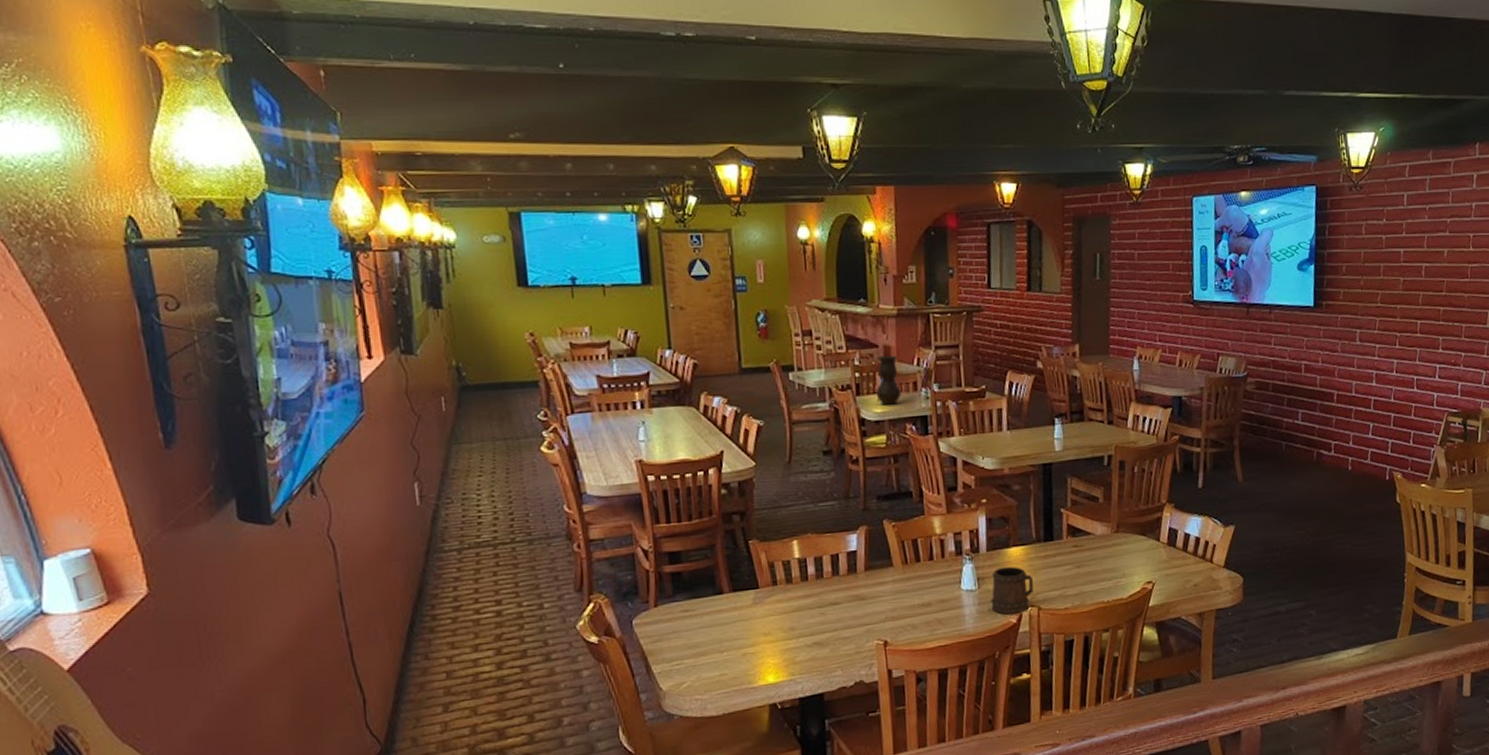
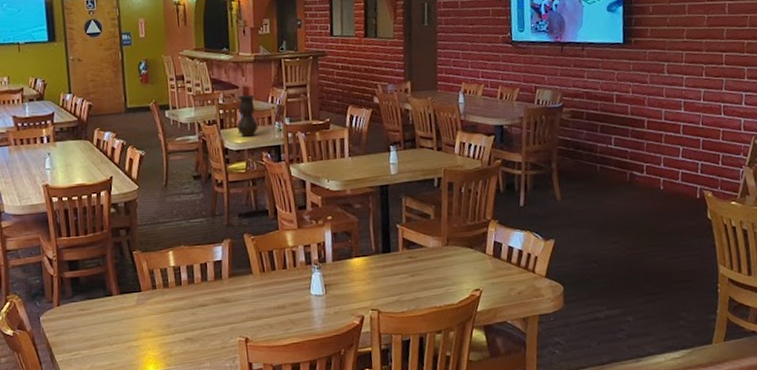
beer mug: present [991,566,1034,615] -> none [336,274,374,317]

